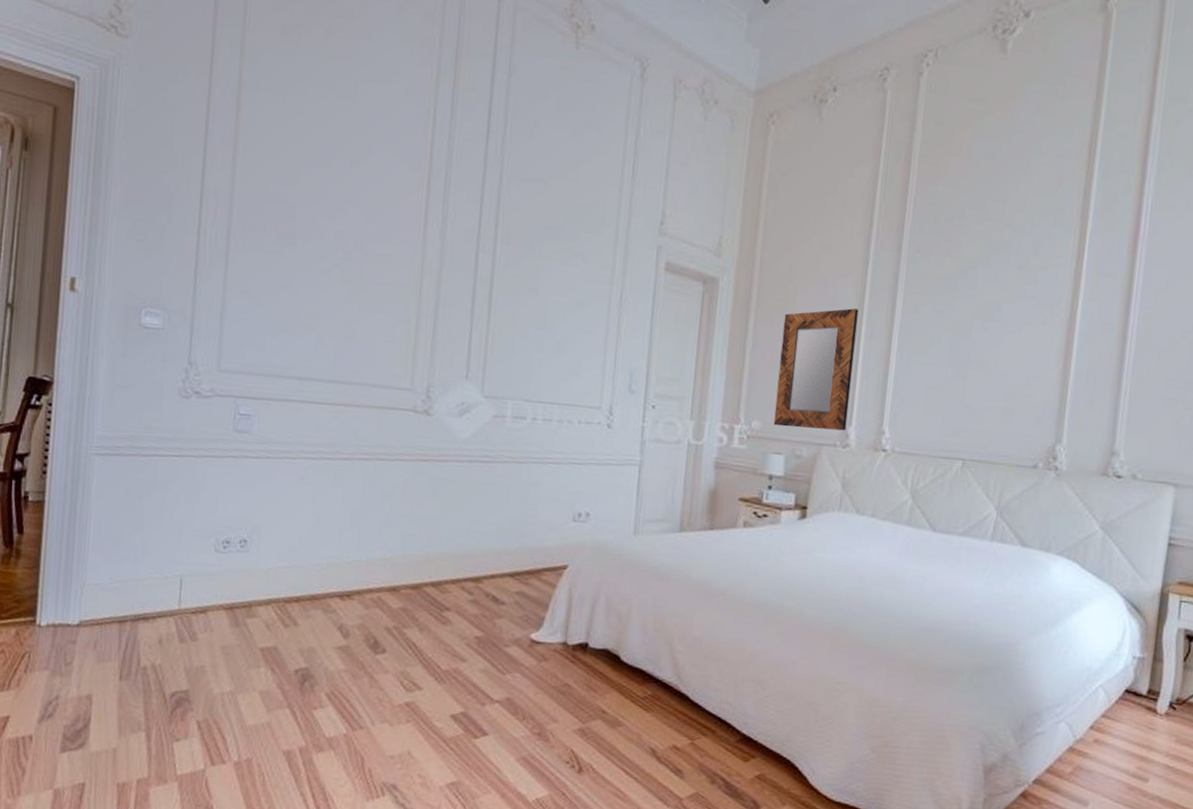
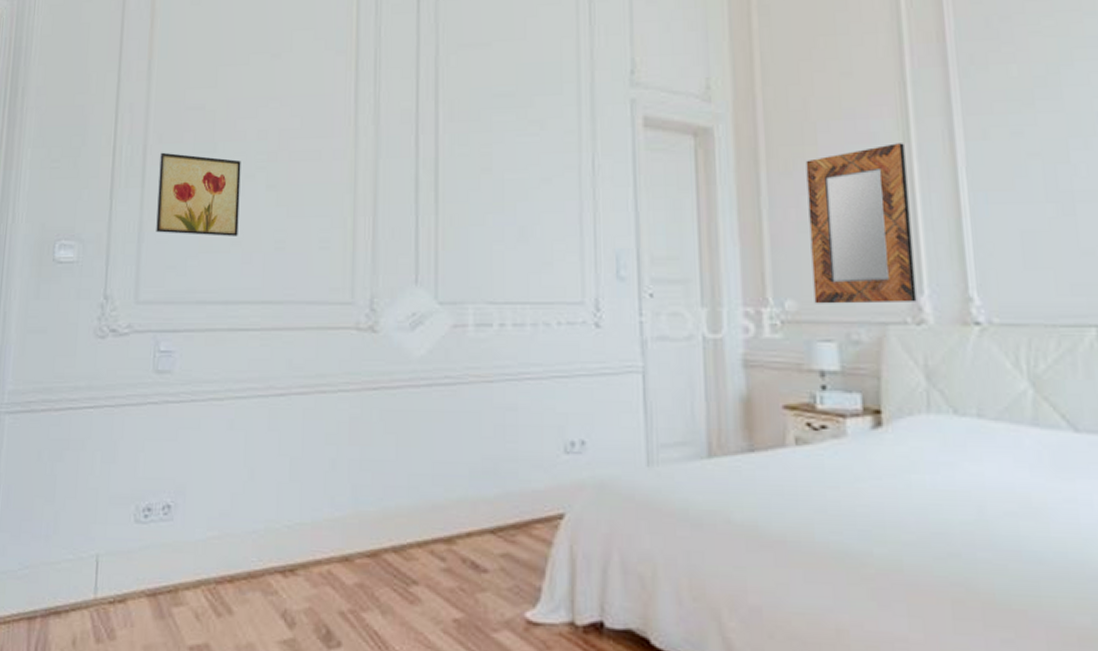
wall art: none [238,238,319,322] -> present [156,152,241,236]

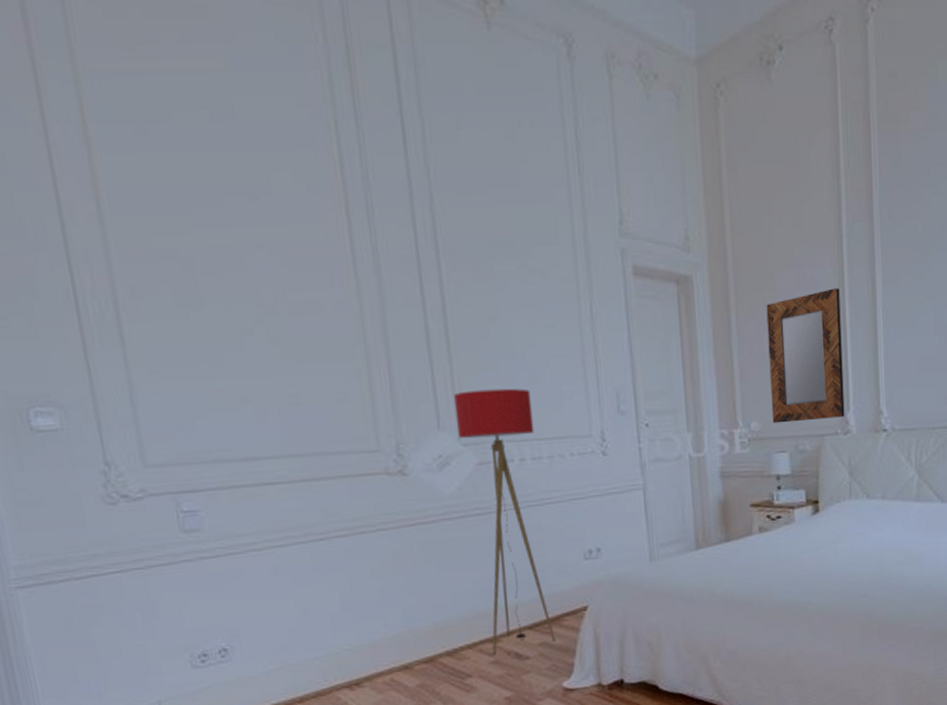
wall art: present [156,152,241,236] -> none [136,307,247,394]
floor lamp: none [436,244,521,560] -> present [454,388,555,655]

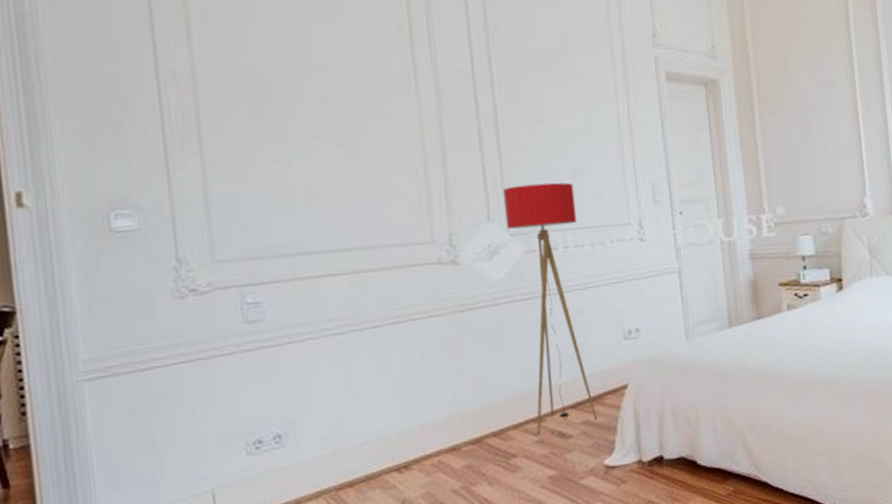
home mirror: present [766,288,845,424] -> none [786,87,862,209]

